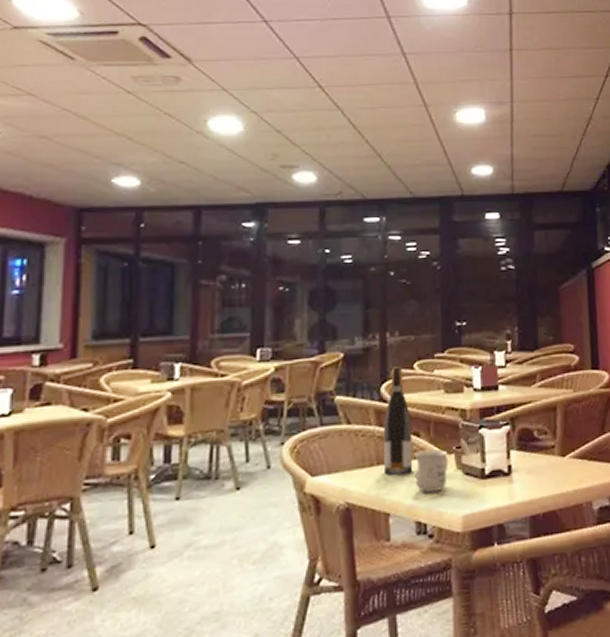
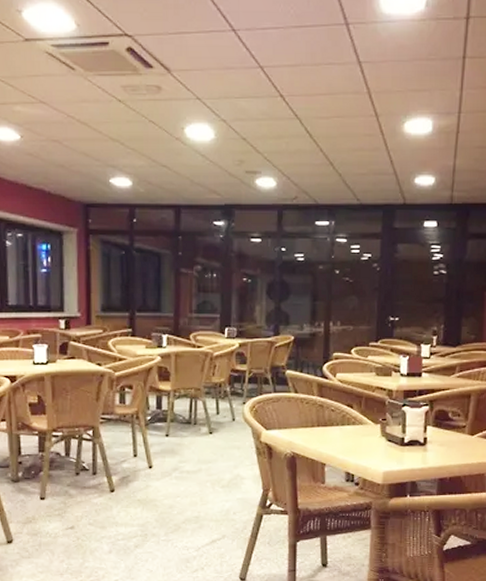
wine bottle: present [383,366,413,476] -> none [322,351,347,436]
mug: present [414,449,449,493] -> none [347,419,375,451]

